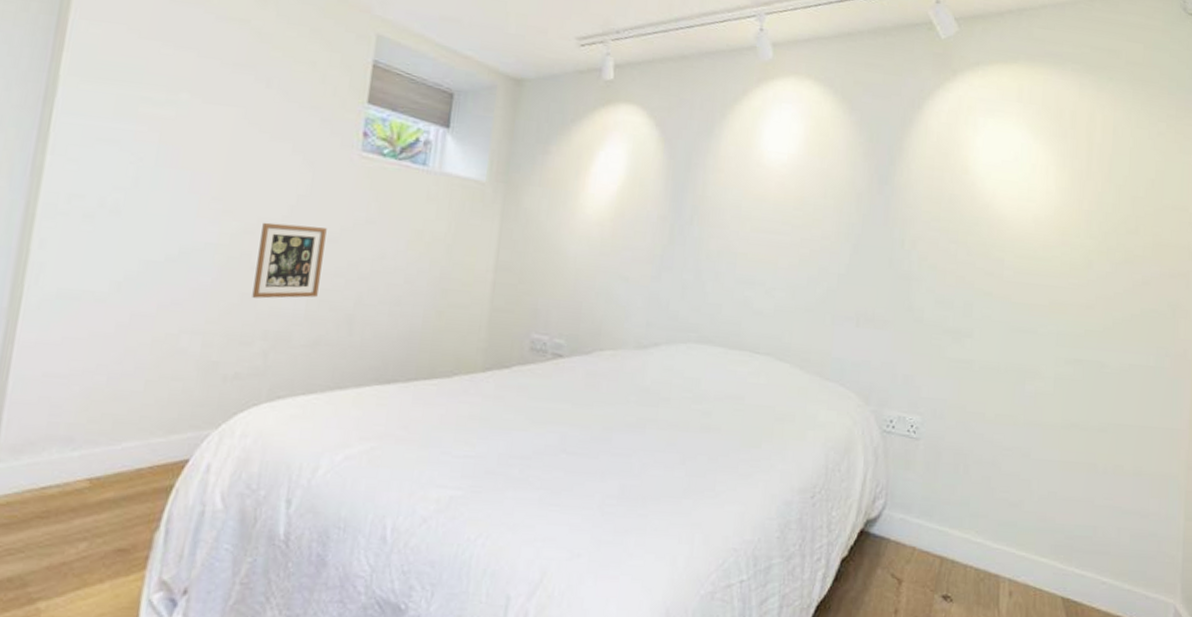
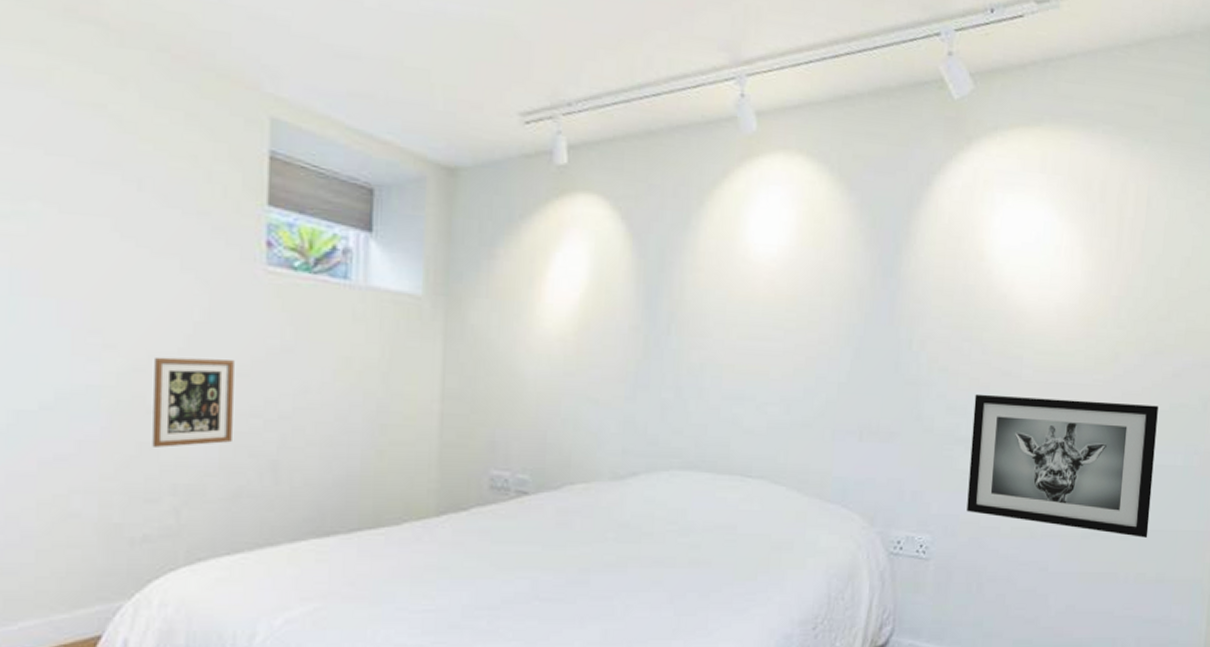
wall art: none [954,290,1130,432] -> present [966,393,1158,538]

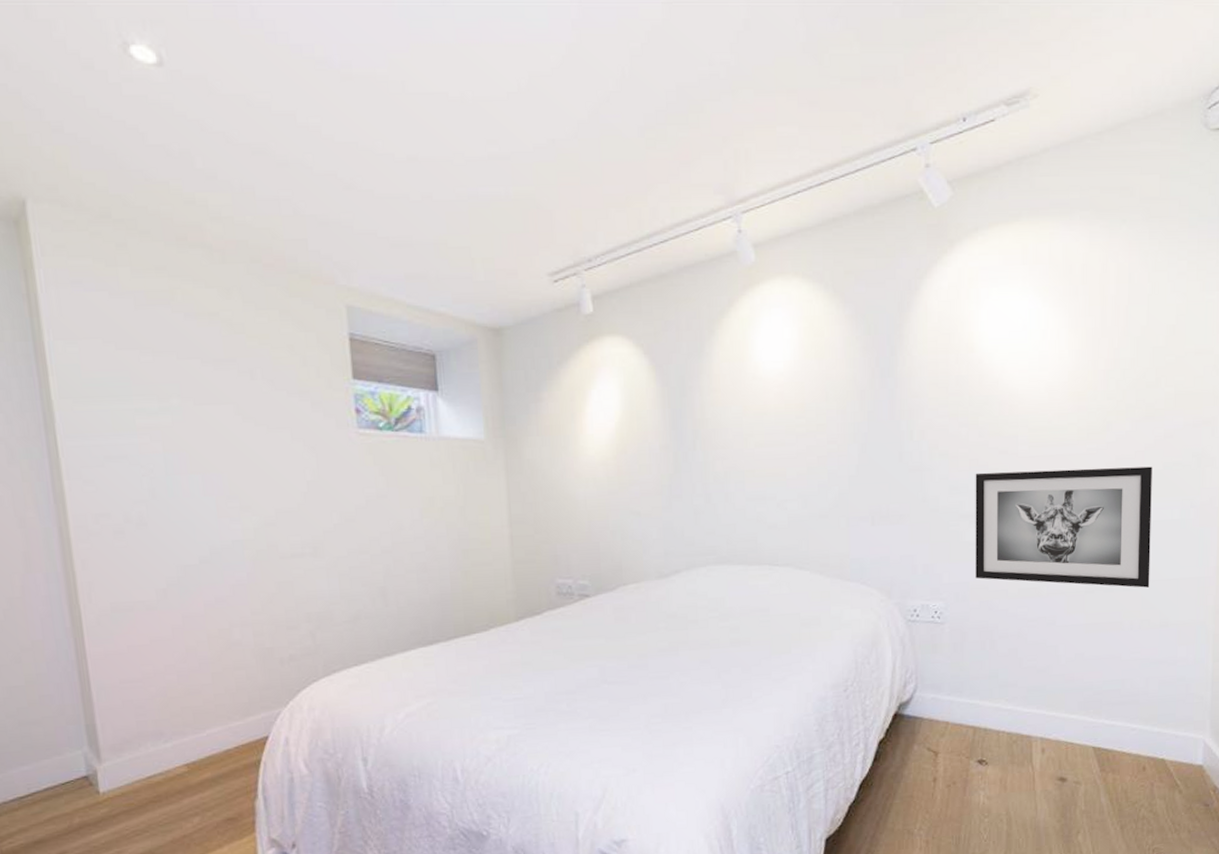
picture frame: present [152,357,234,448] -> none [281,509,348,585]

